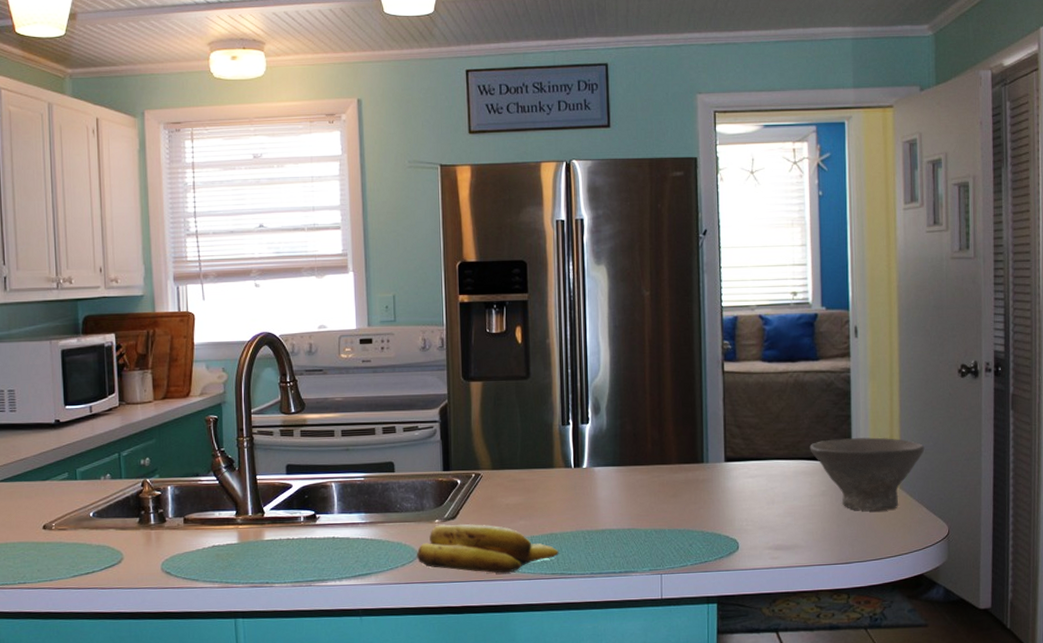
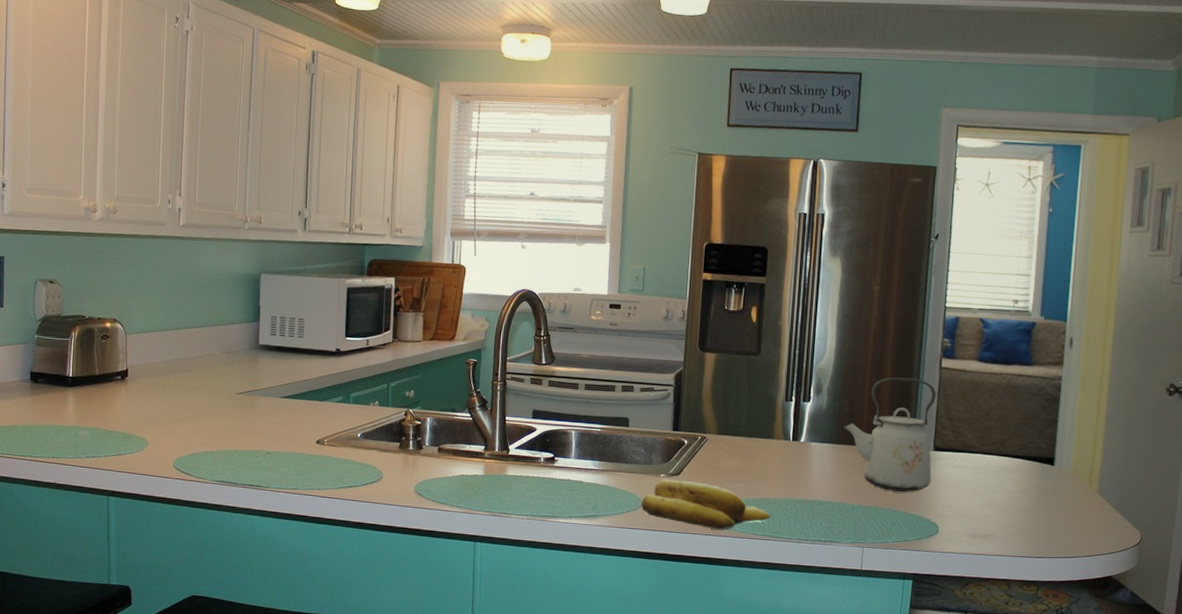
kettle: none [627,386,726,510] -> present [843,377,936,492]
bowl: present [810,437,925,511] -> none [1015,440,1126,513]

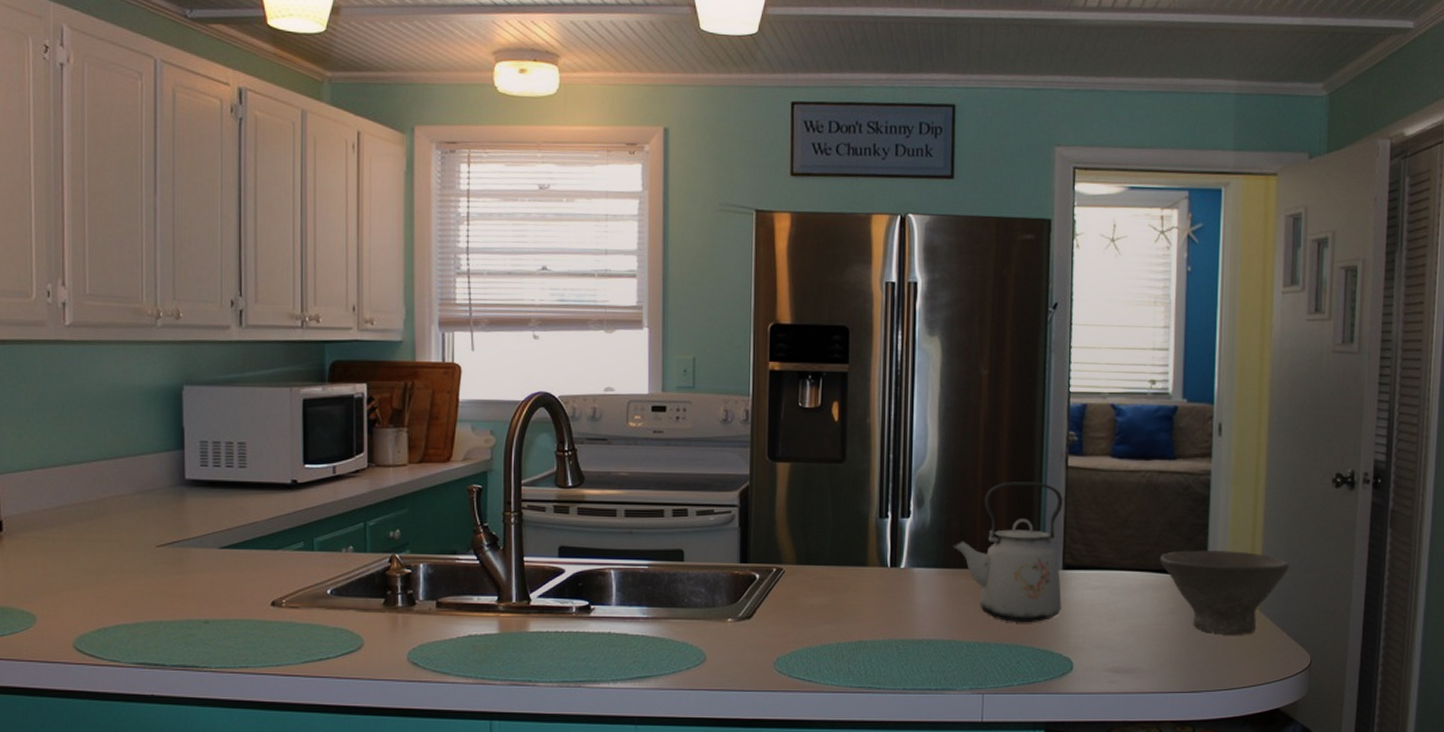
banana: present [640,479,771,530] -> none [703,624,868,684]
bowl: none [1015,440,1126,513] -> present [1160,550,1290,635]

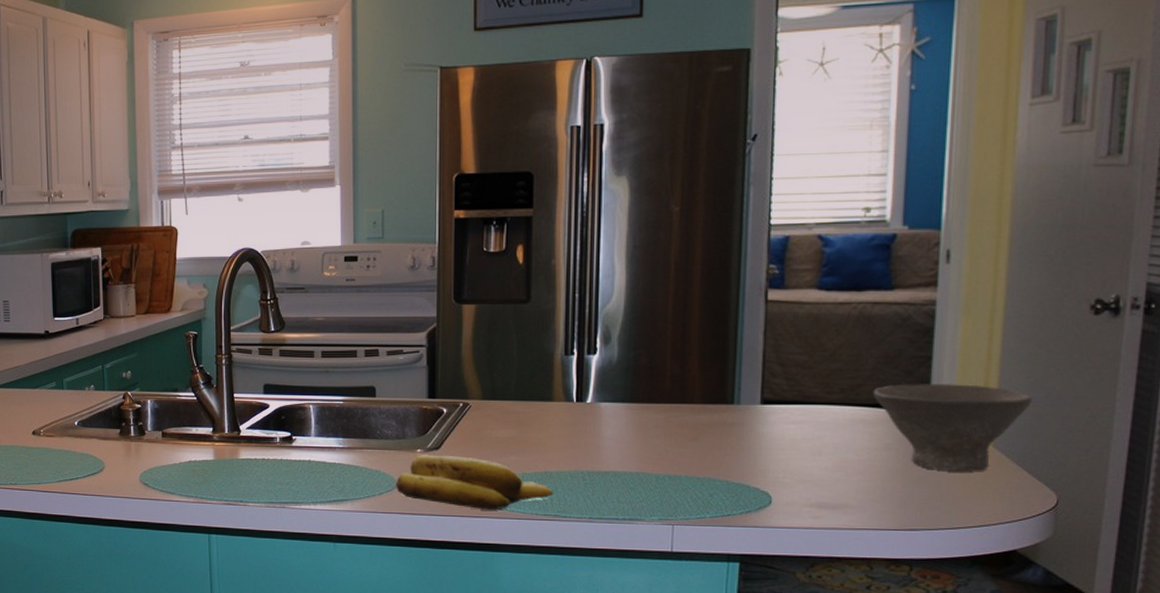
banana: none [703,624,868,684] -> present [395,454,554,510]
kettle: present [952,481,1063,622] -> none [641,317,762,456]

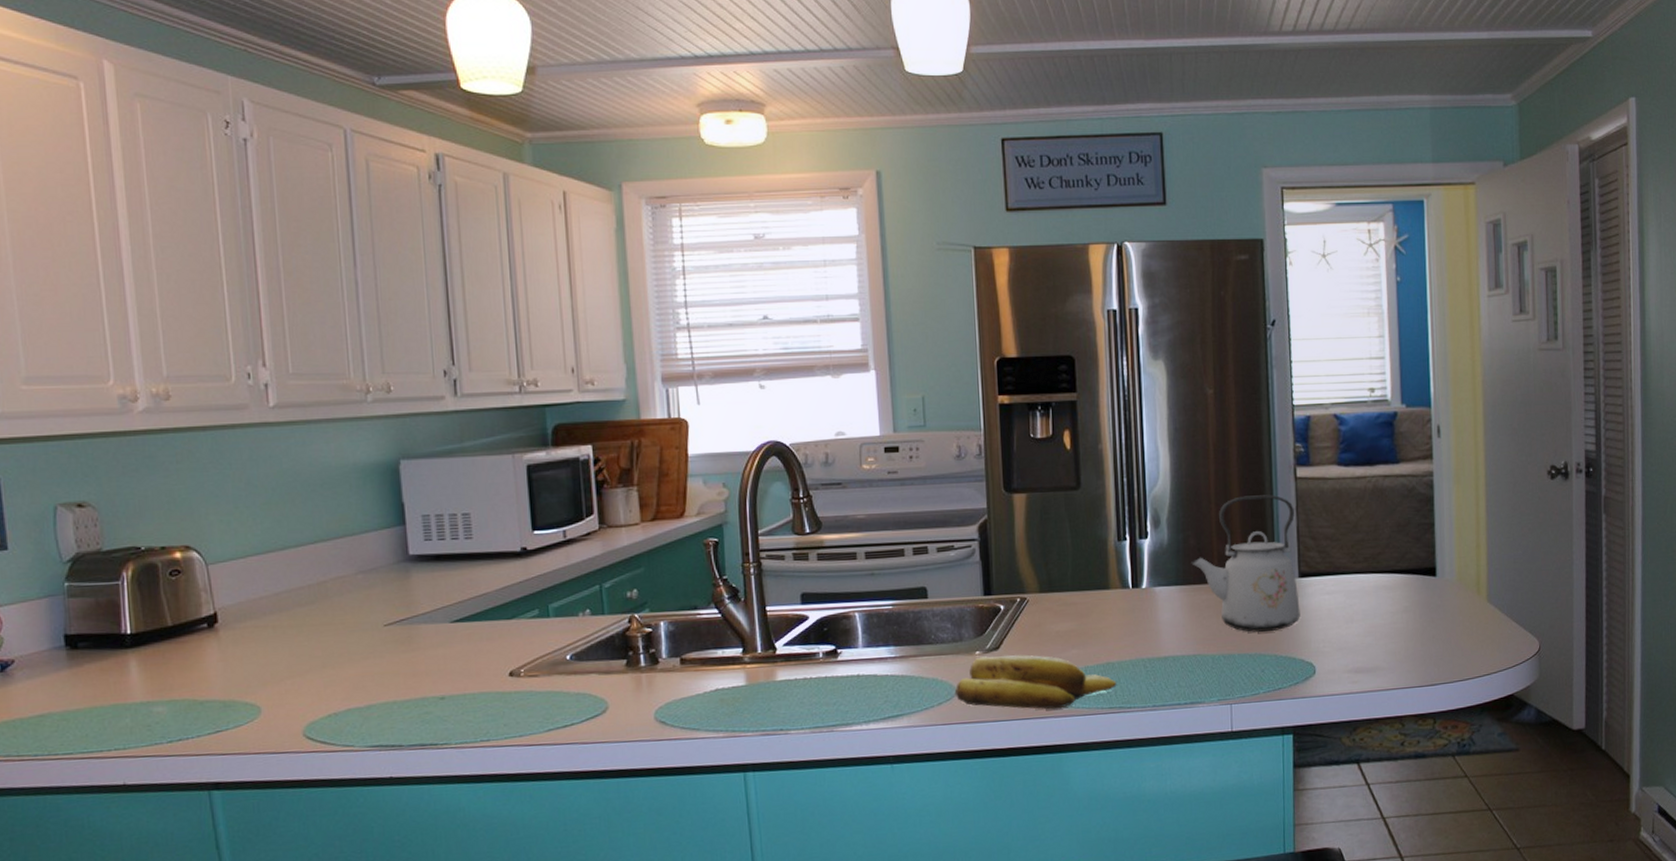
kettle: none [641,317,762,456] -> present [1191,495,1300,632]
bowl: present [873,384,1033,472] -> none [1390,546,1514,628]

